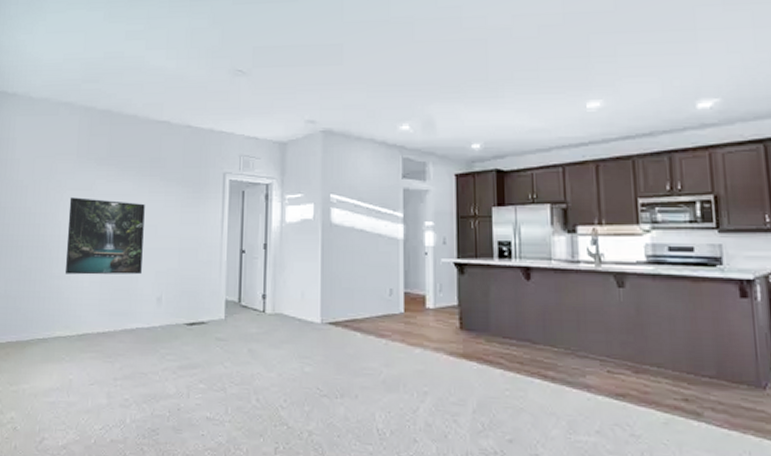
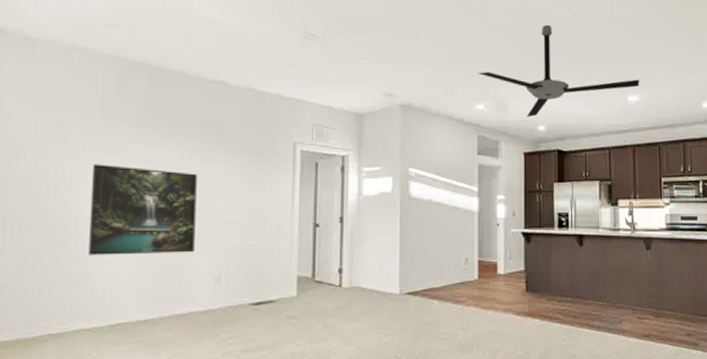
ceiling fan: none [402,31,602,136] -> present [478,24,639,118]

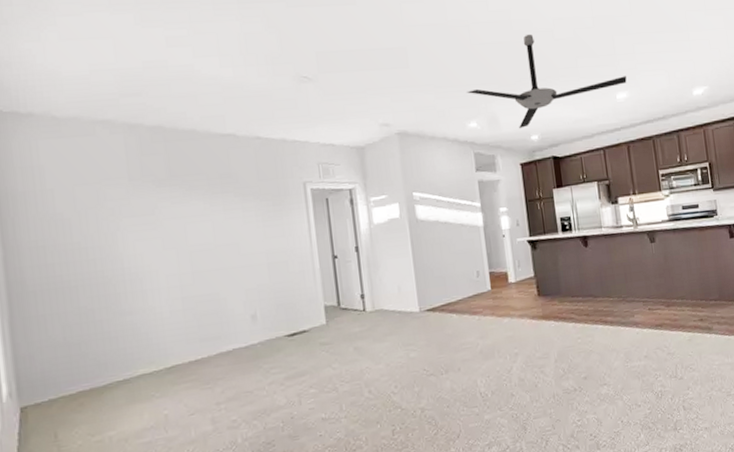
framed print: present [87,164,197,256] -> none [128,222,229,308]

